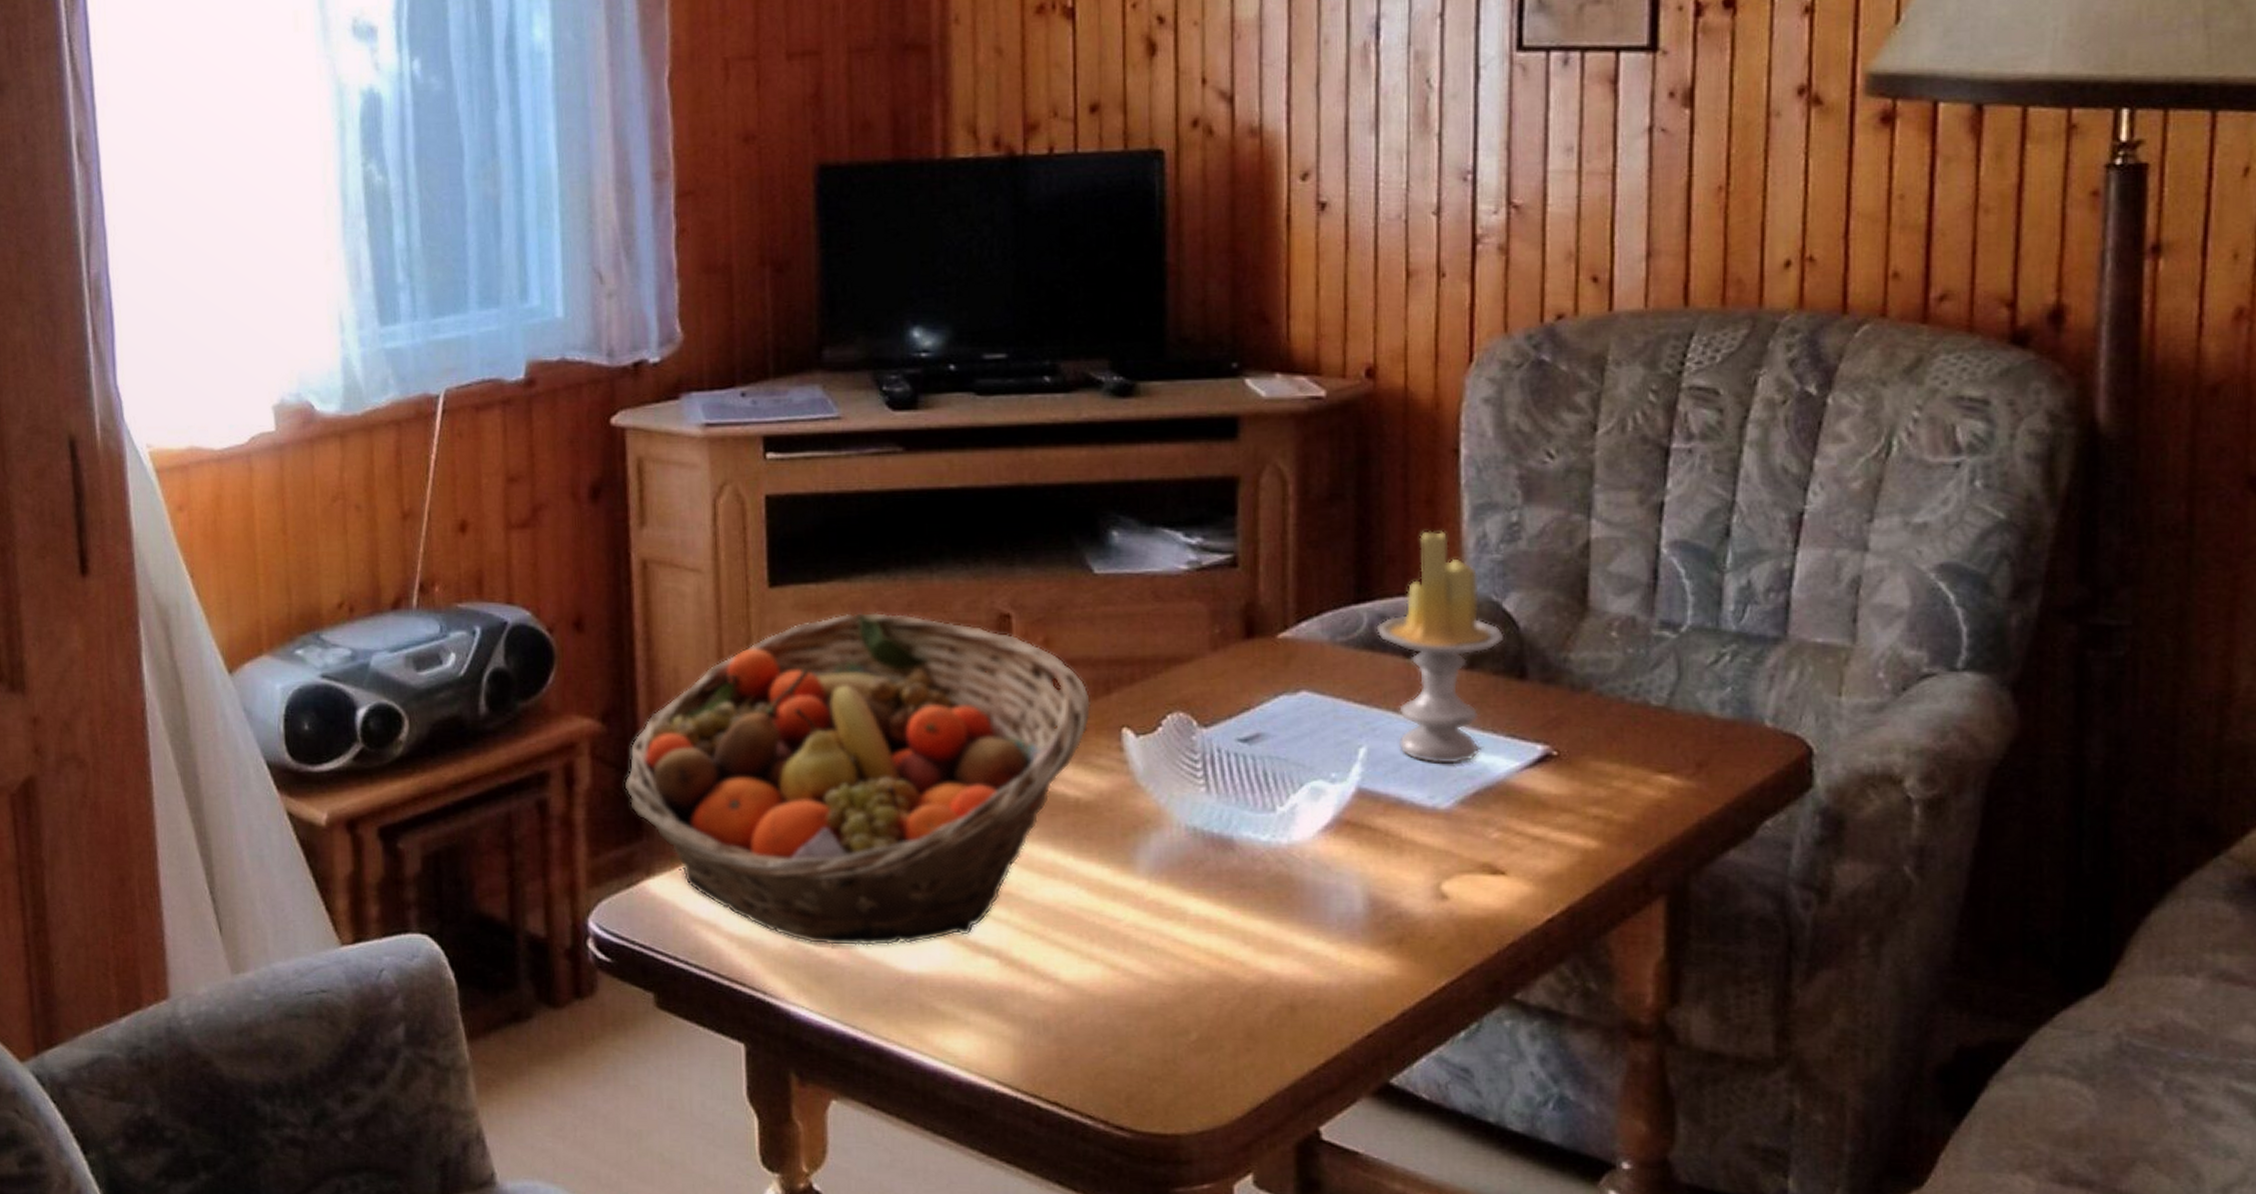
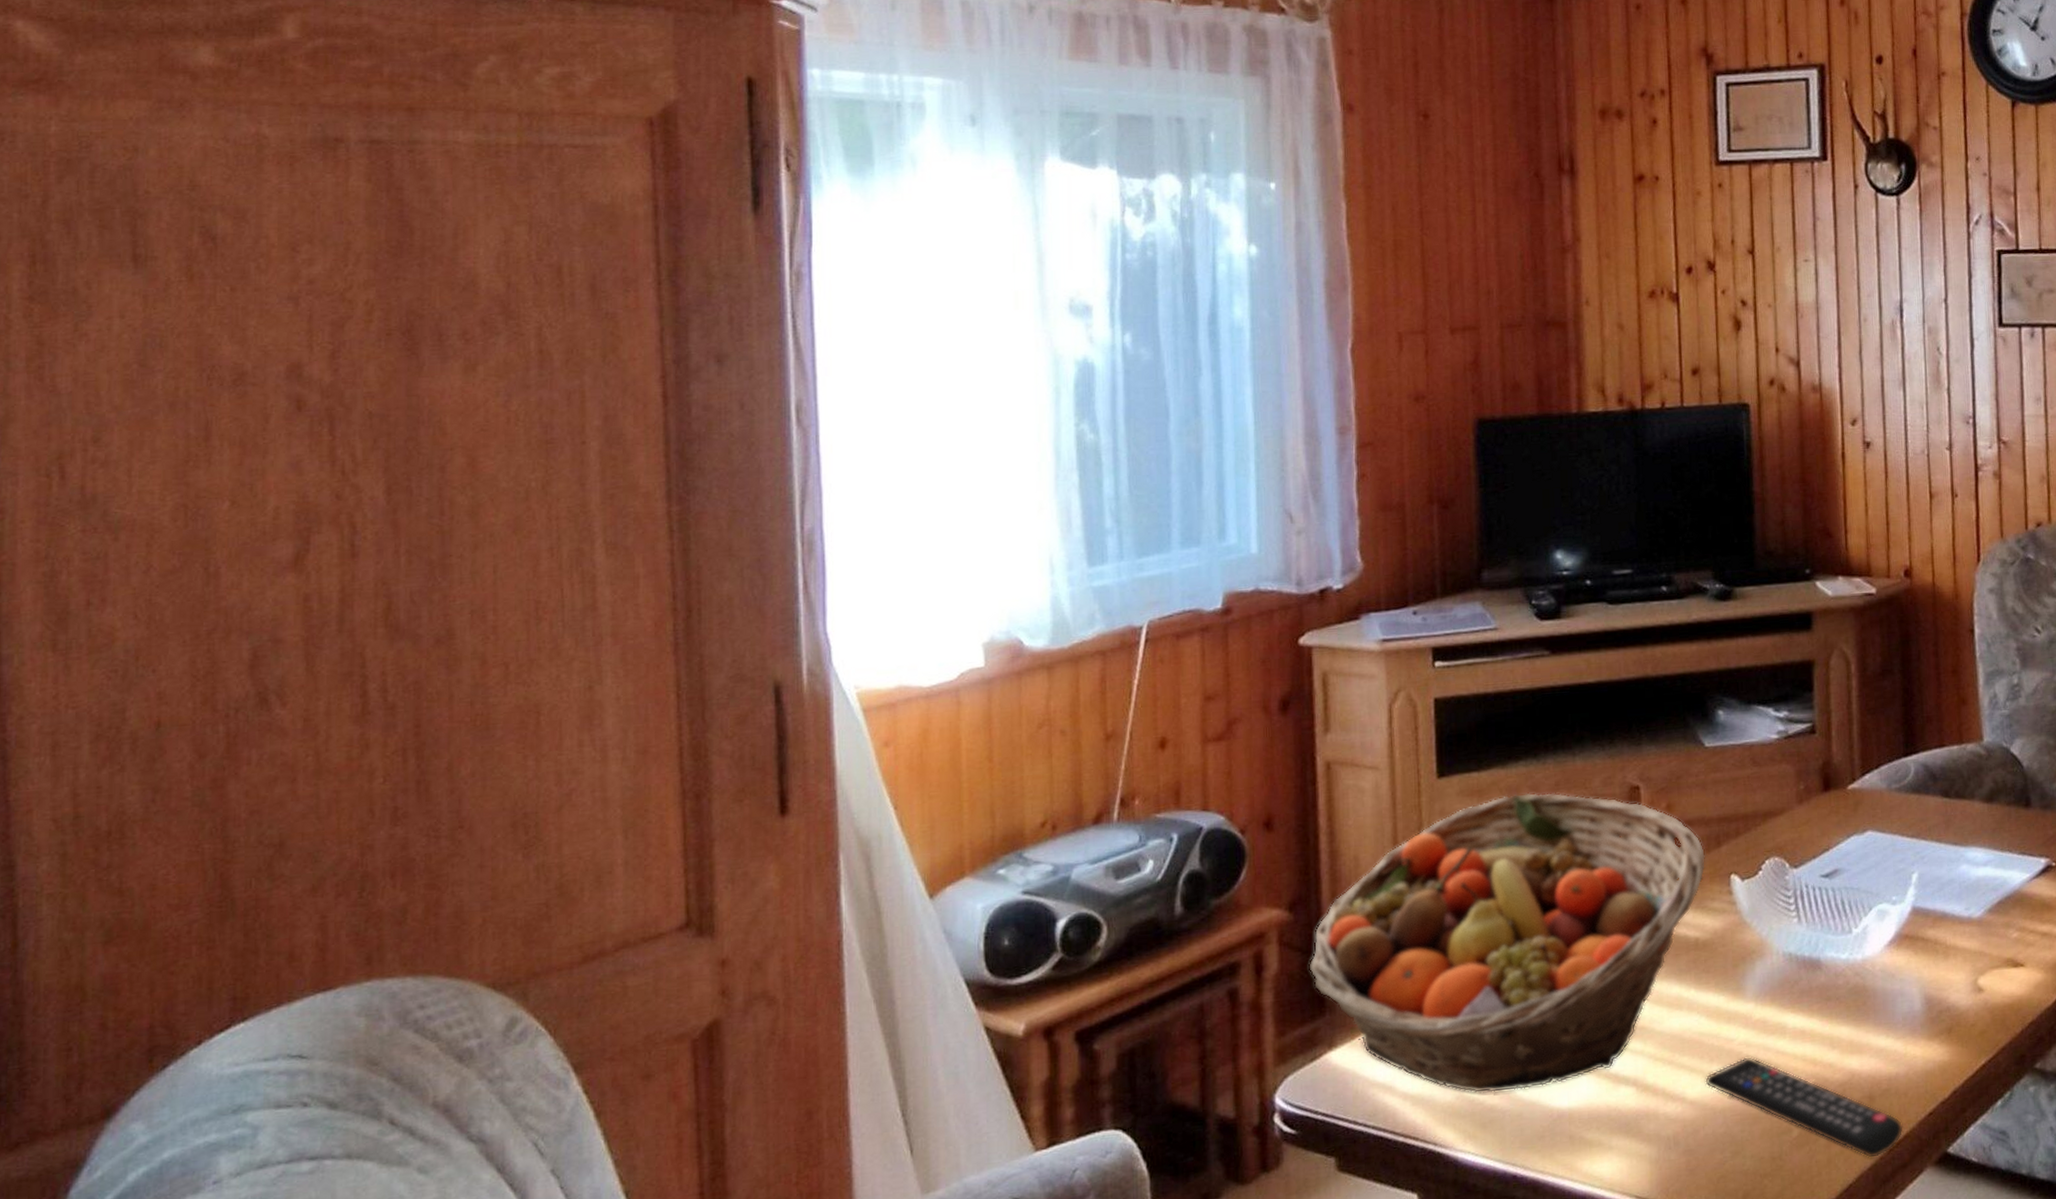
remote control: none [1083,942,1333,1078] -> present [1705,1056,1904,1159]
candle: present [1376,530,1505,764] -> none [1921,694,2013,881]

